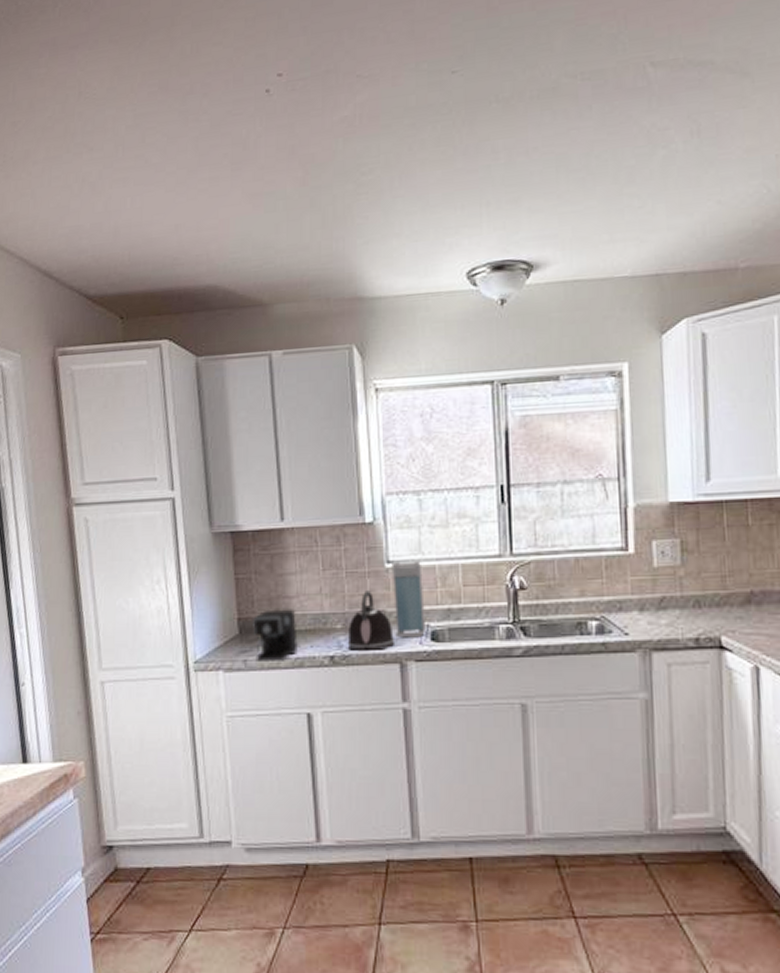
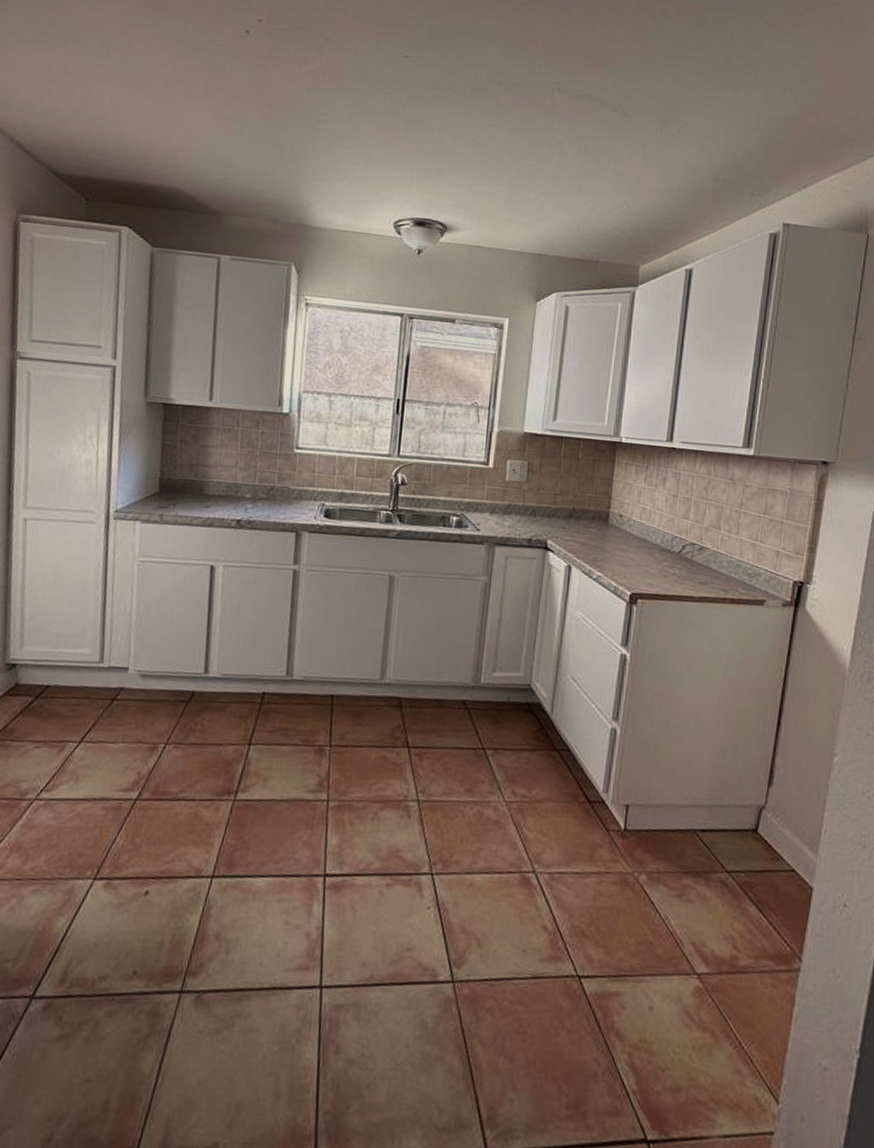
coffee maker: present [253,609,345,663] -> none [171,474,252,519]
kettle: present [347,591,396,652] -> none [253,469,295,521]
soap dispenser: present [392,561,425,638] -> none [295,449,325,513]

